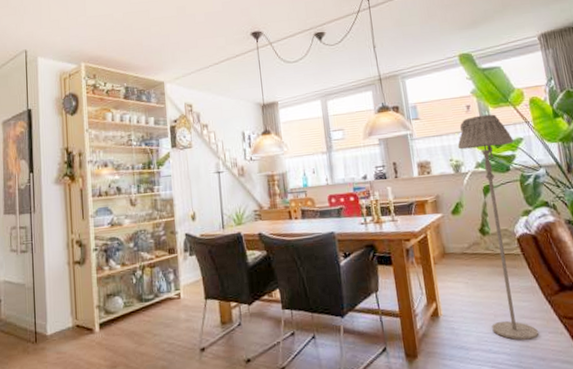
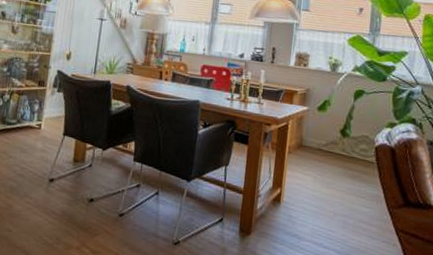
floor lamp: present [457,114,540,341] -> none [328,20,397,244]

